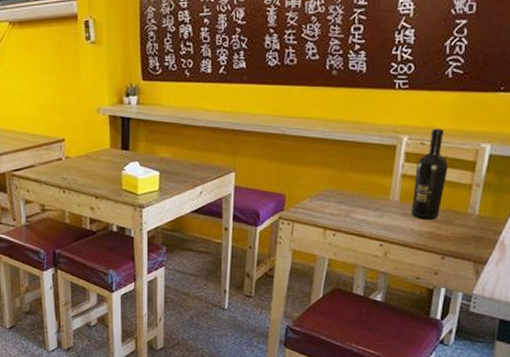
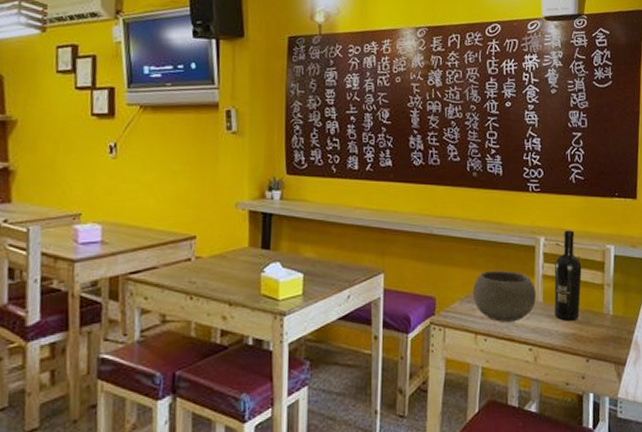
bowl: none [324,169,393,219] -> present [473,270,537,322]

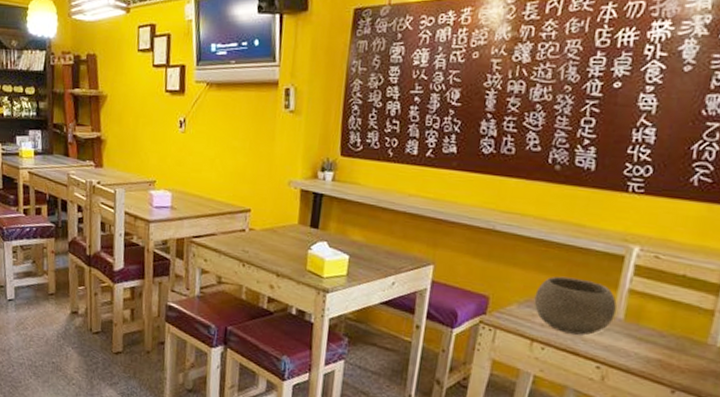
wine bottle: present [554,230,582,321] -> none [637,241,687,346]

